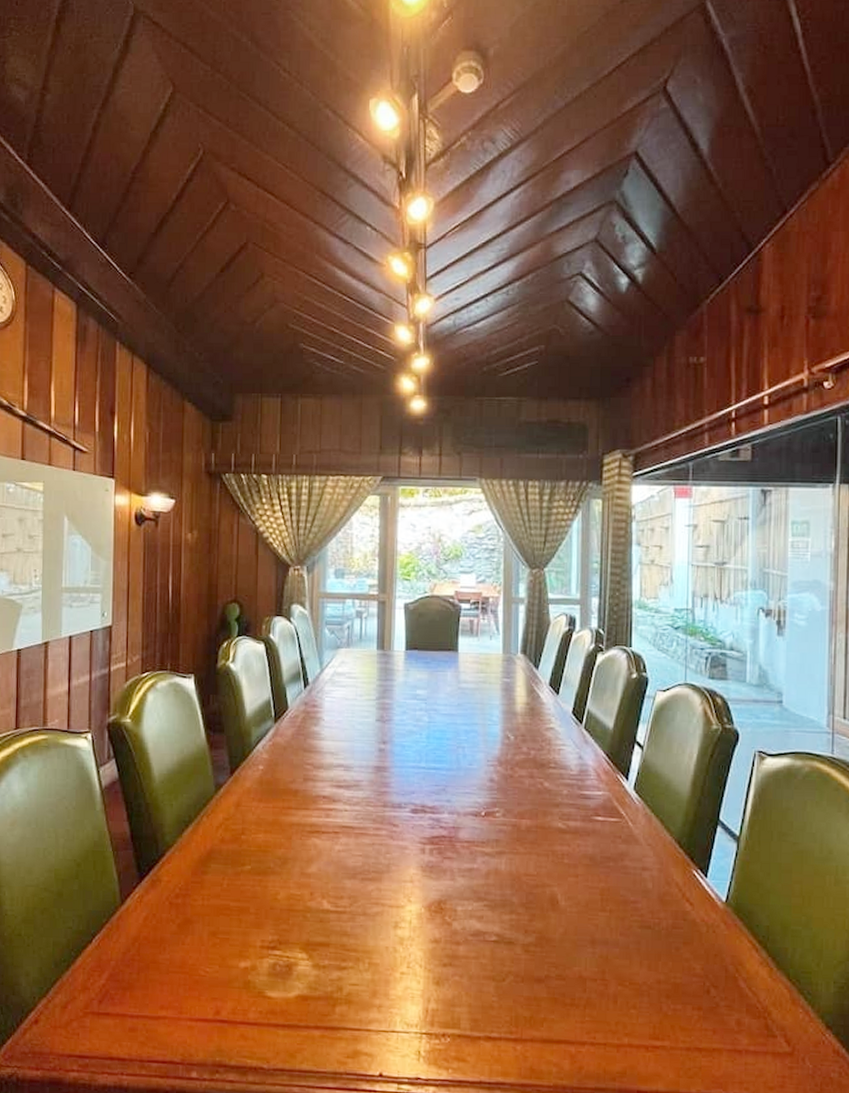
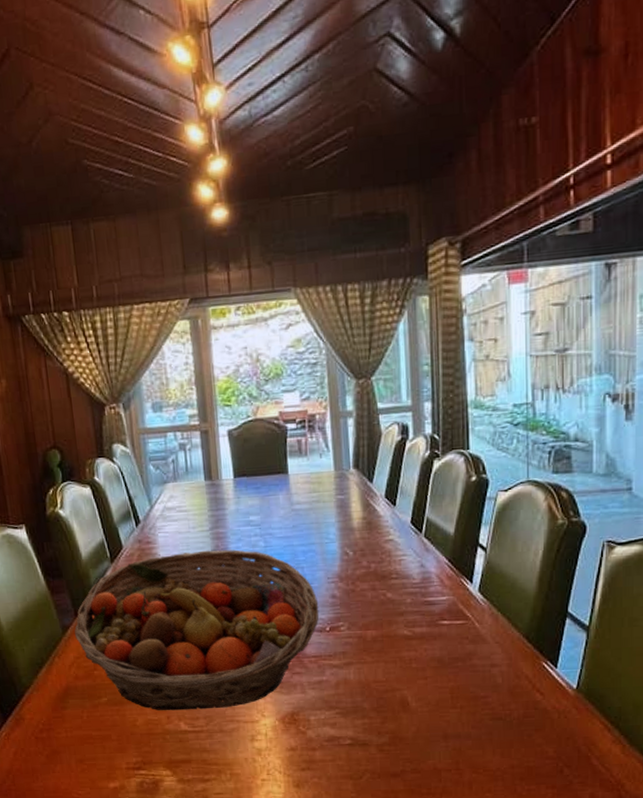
fruit basket: none [228,719,476,888] -> present [74,549,319,711]

